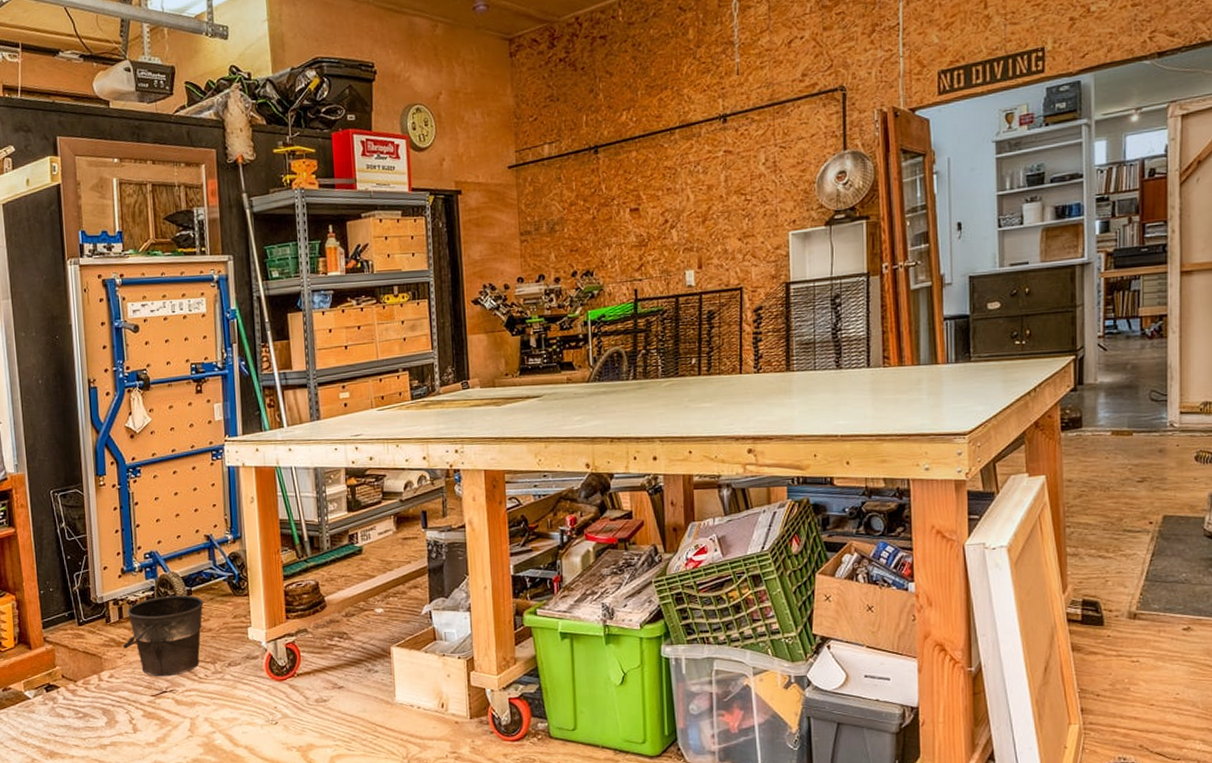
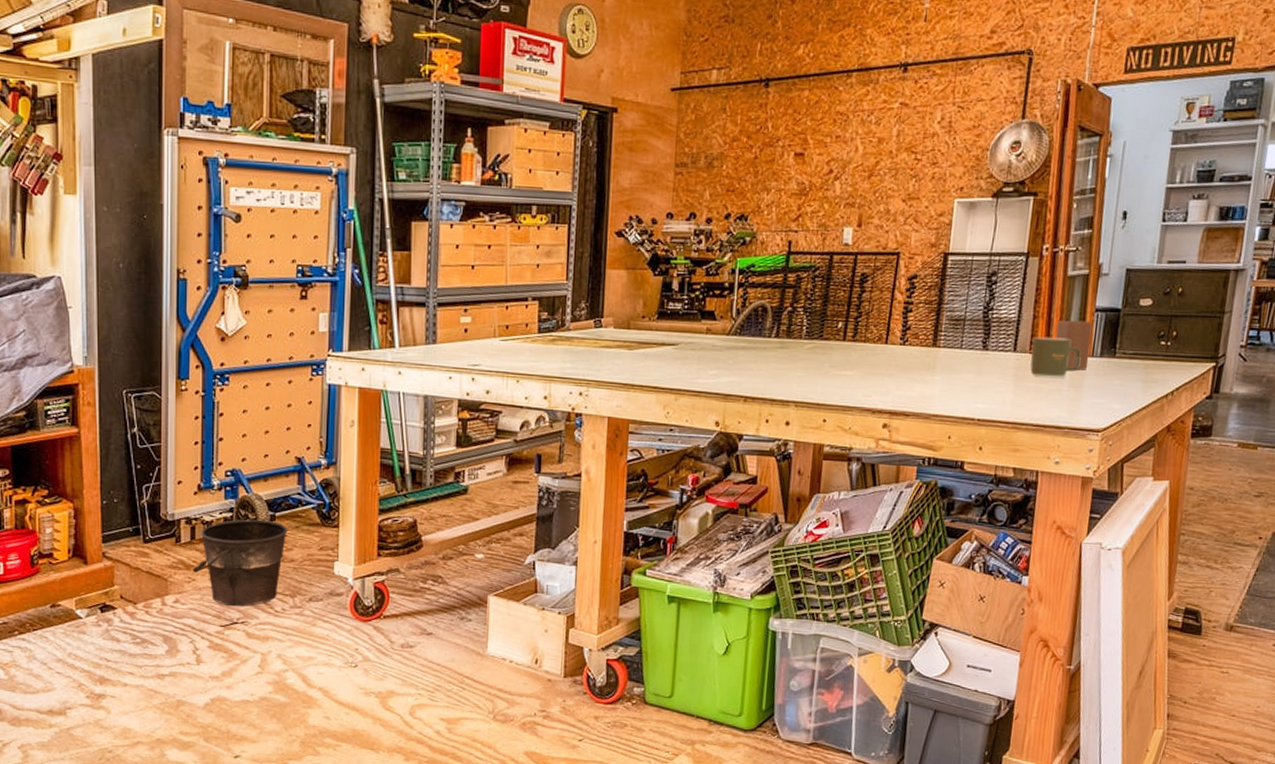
mug: none [884,348,936,389] -> present [1030,336,1082,379]
wooden block: none [907,330,944,378] -> present [1056,319,1092,371]

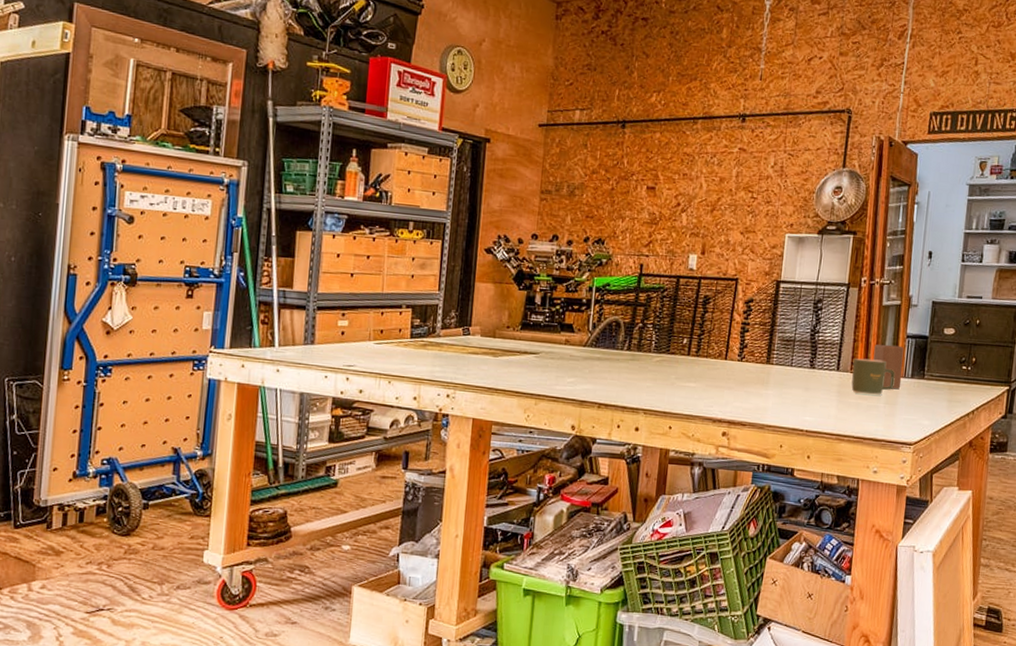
bucket: present [193,519,288,606] -> none [62,506,160,593]

